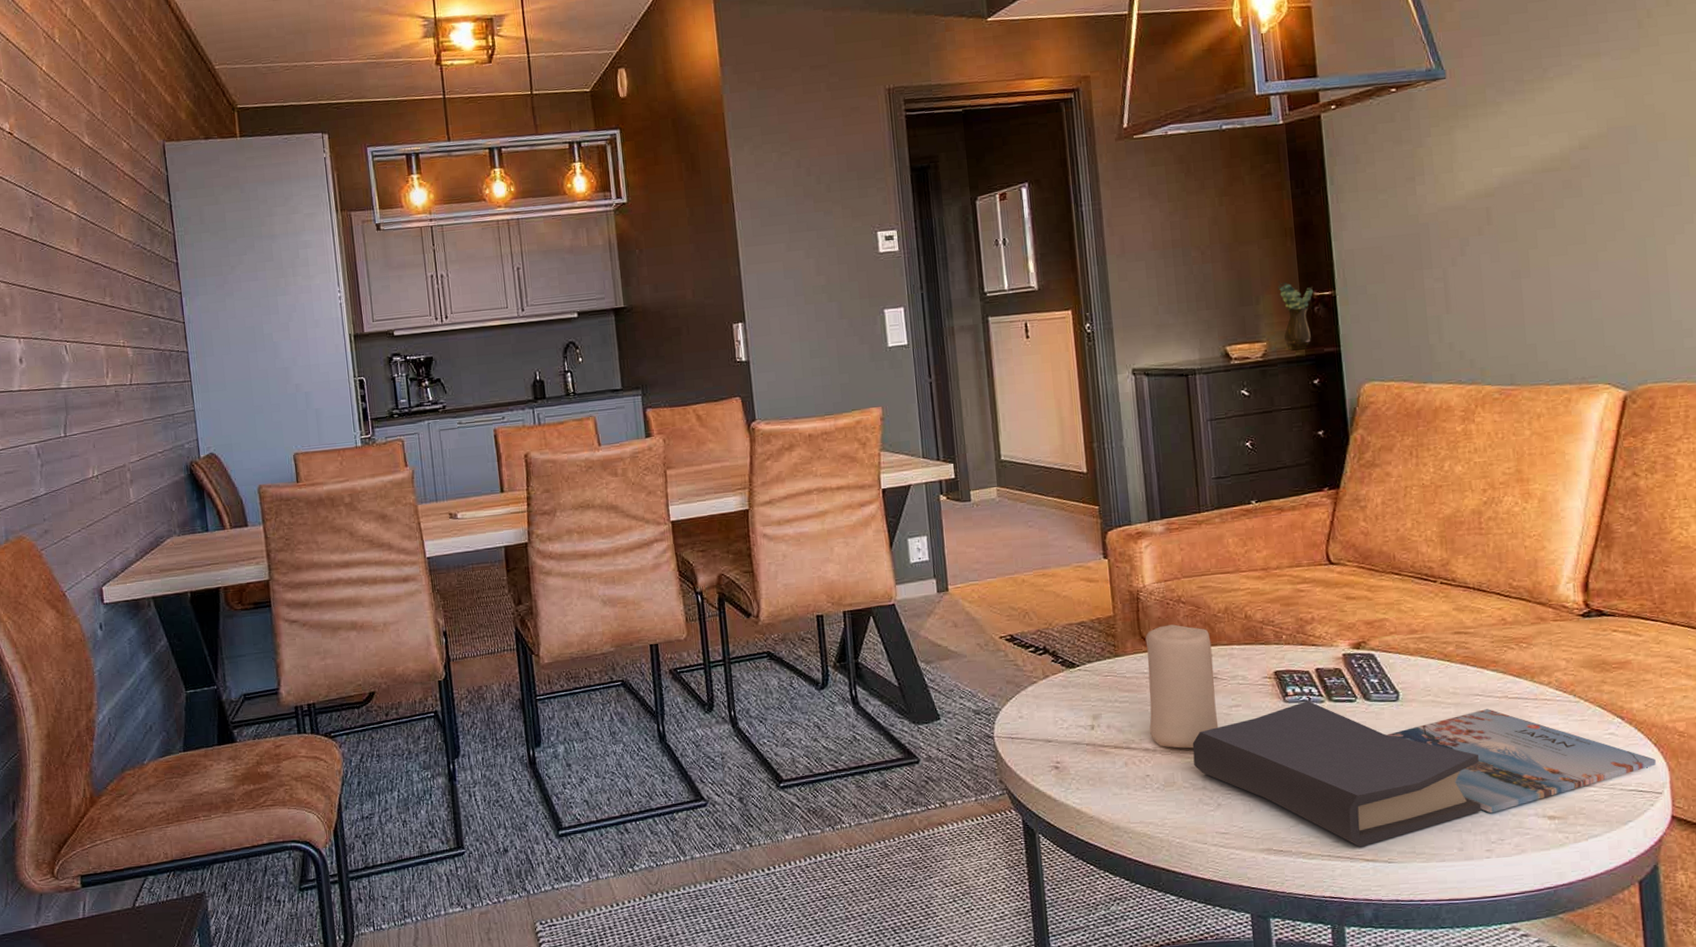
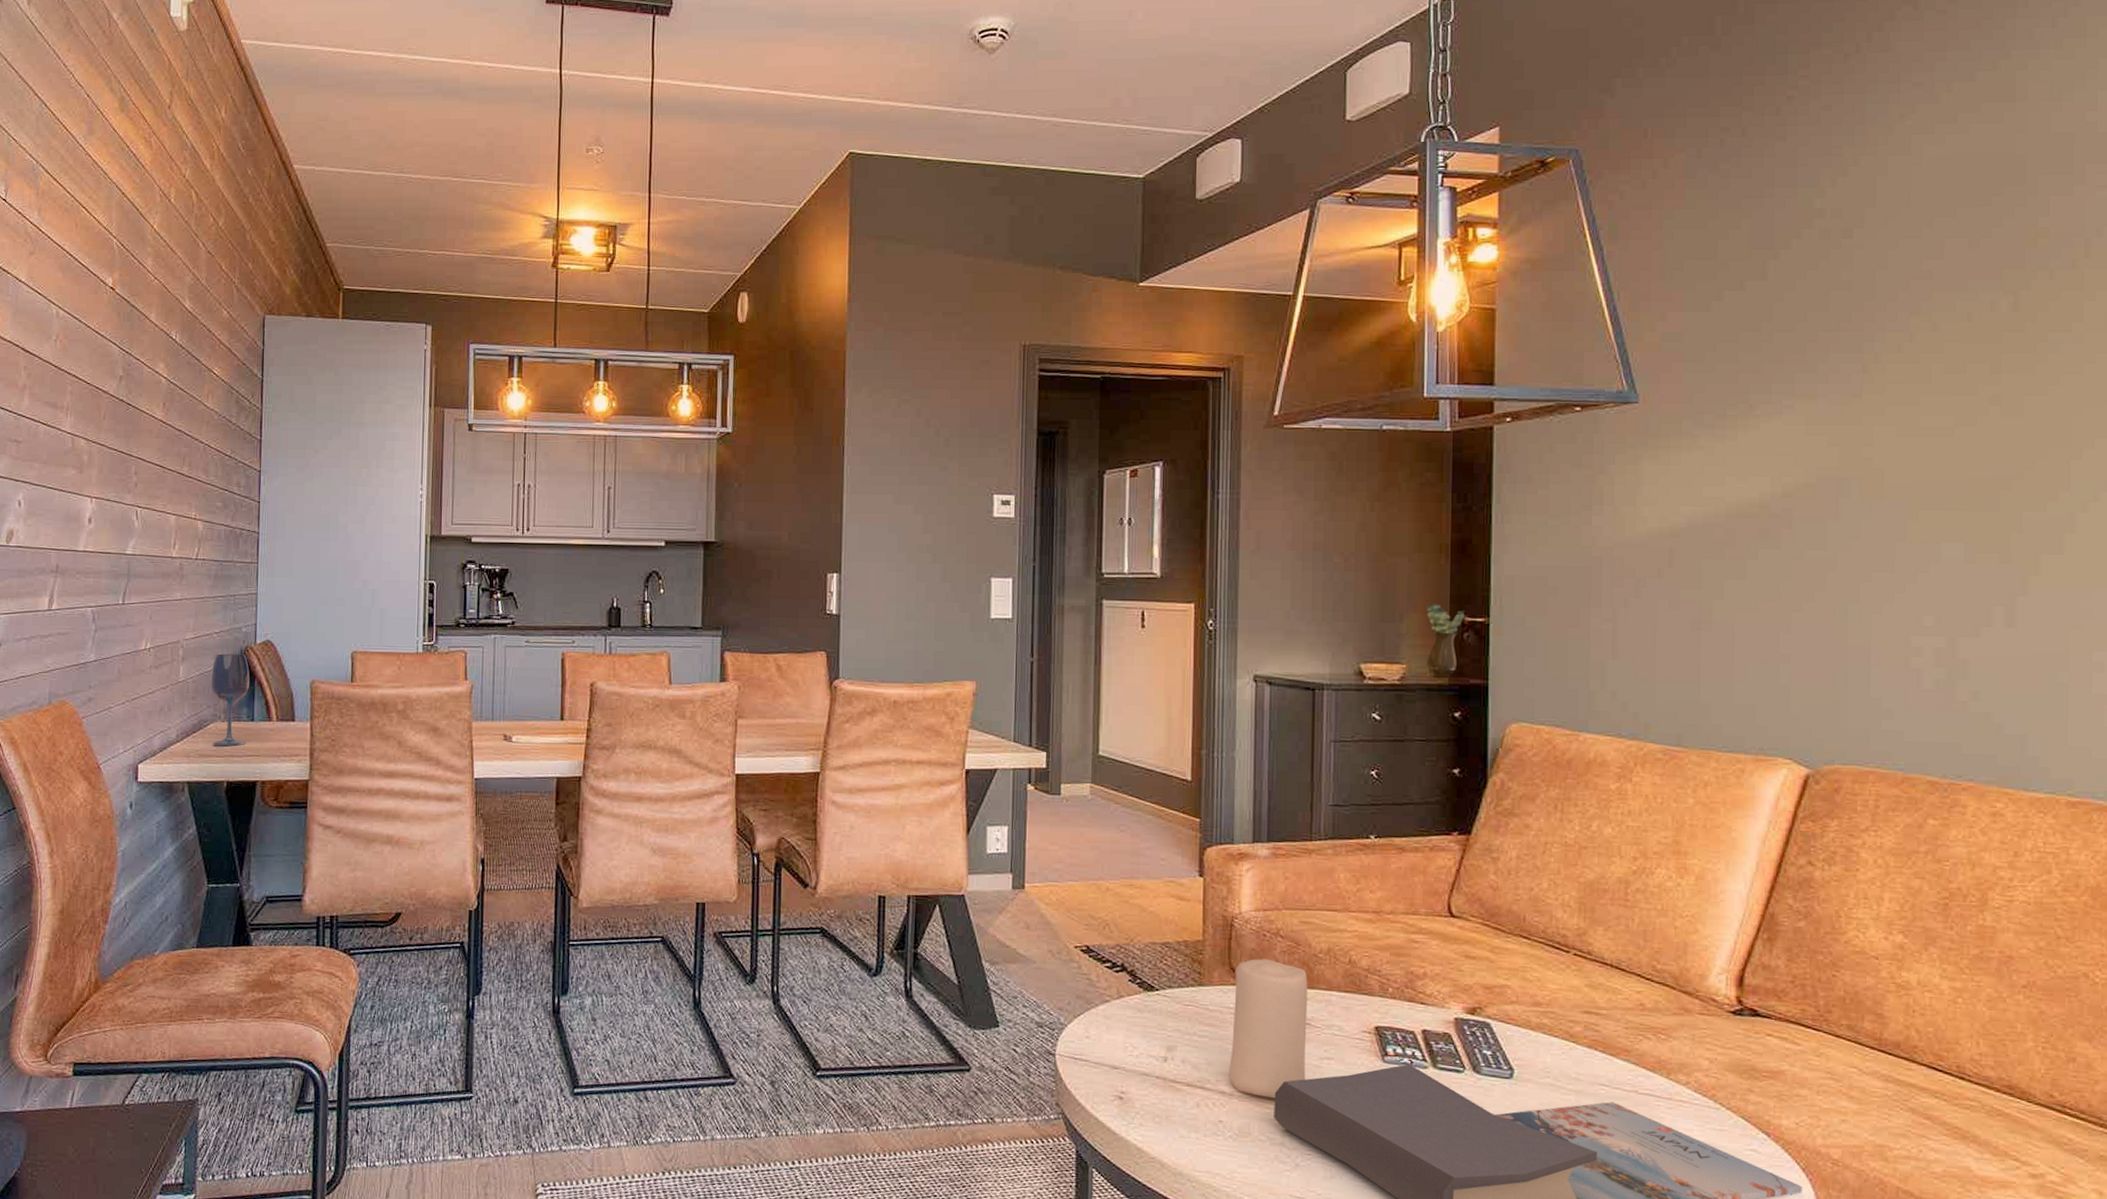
wineglass: none [160,469,204,560] -> present [211,653,250,747]

